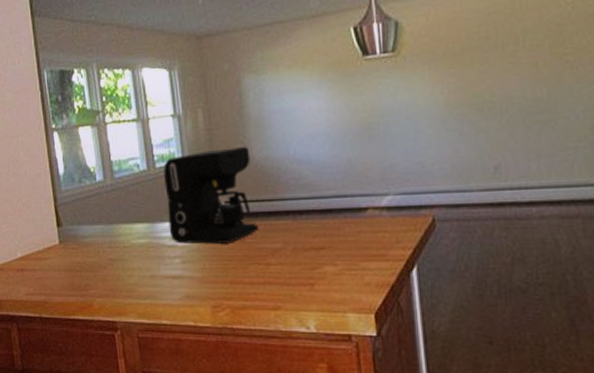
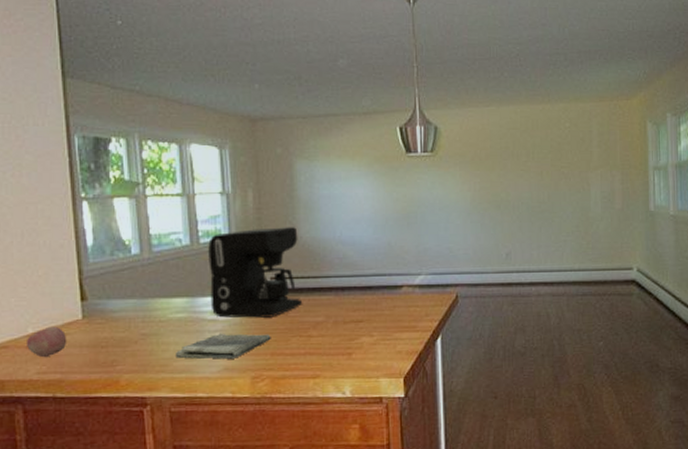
apple: none [16,250,48,280] -> present [25,326,67,358]
dish towel: none [140,259,229,286] -> present [176,333,271,359]

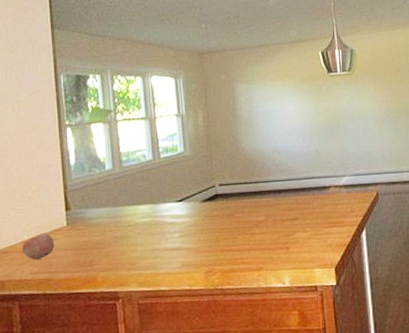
dish towel: present [176,333,271,359] -> none [142,233,221,257]
coffee maker: present [208,227,303,318] -> none [167,140,247,220]

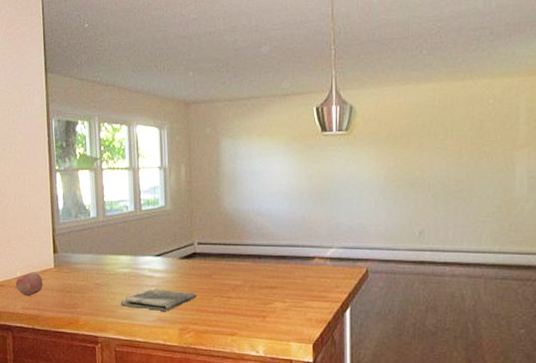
dish towel: none [142,233,221,257] -> present [121,288,197,311]

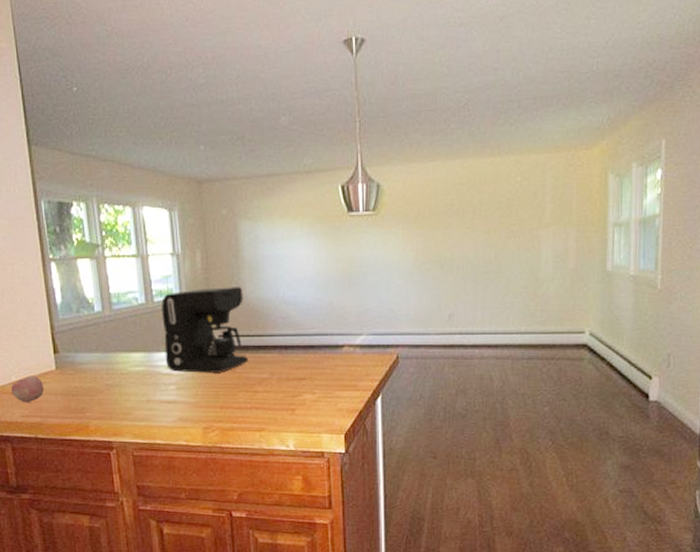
dish towel: present [121,288,197,311] -> none [136,386,220,410]
coffee maker: none [148,198,224,278] -> present [161,287,249,373]

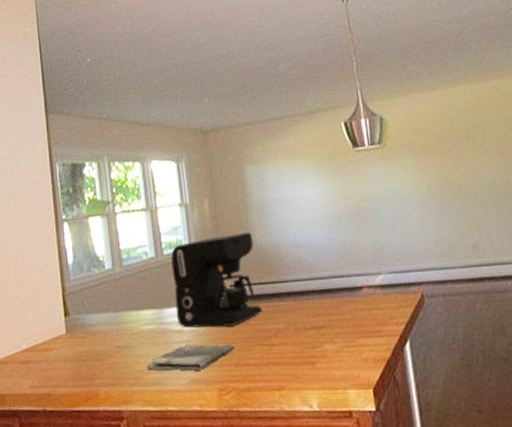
apple: present [10,375,44,403] -> none [21,341,54,372]
dish towel: none [136,386,220,410] -> present [147,343,234,371]

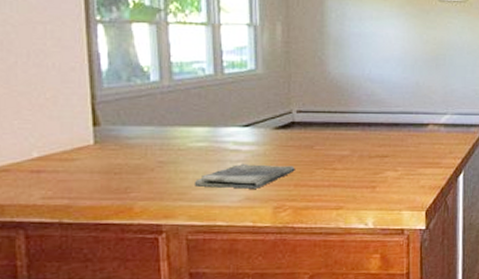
coffee maker: present [171,233,263,328] -> none [233,62,329,150]

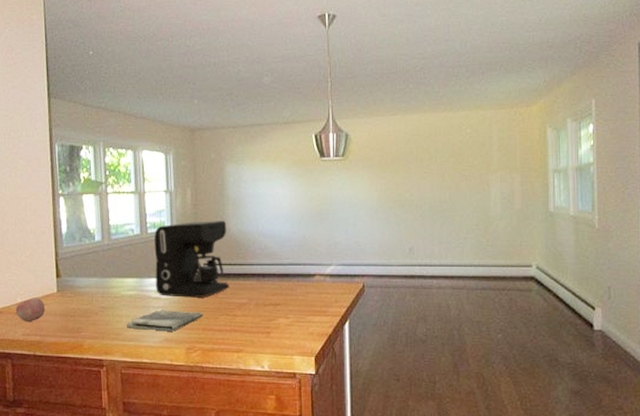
apple: none [29,151,77,183] -> present [15,297,45,323]
coffee maker: none [233,62,329,150] -> present [154,221,230,298]

